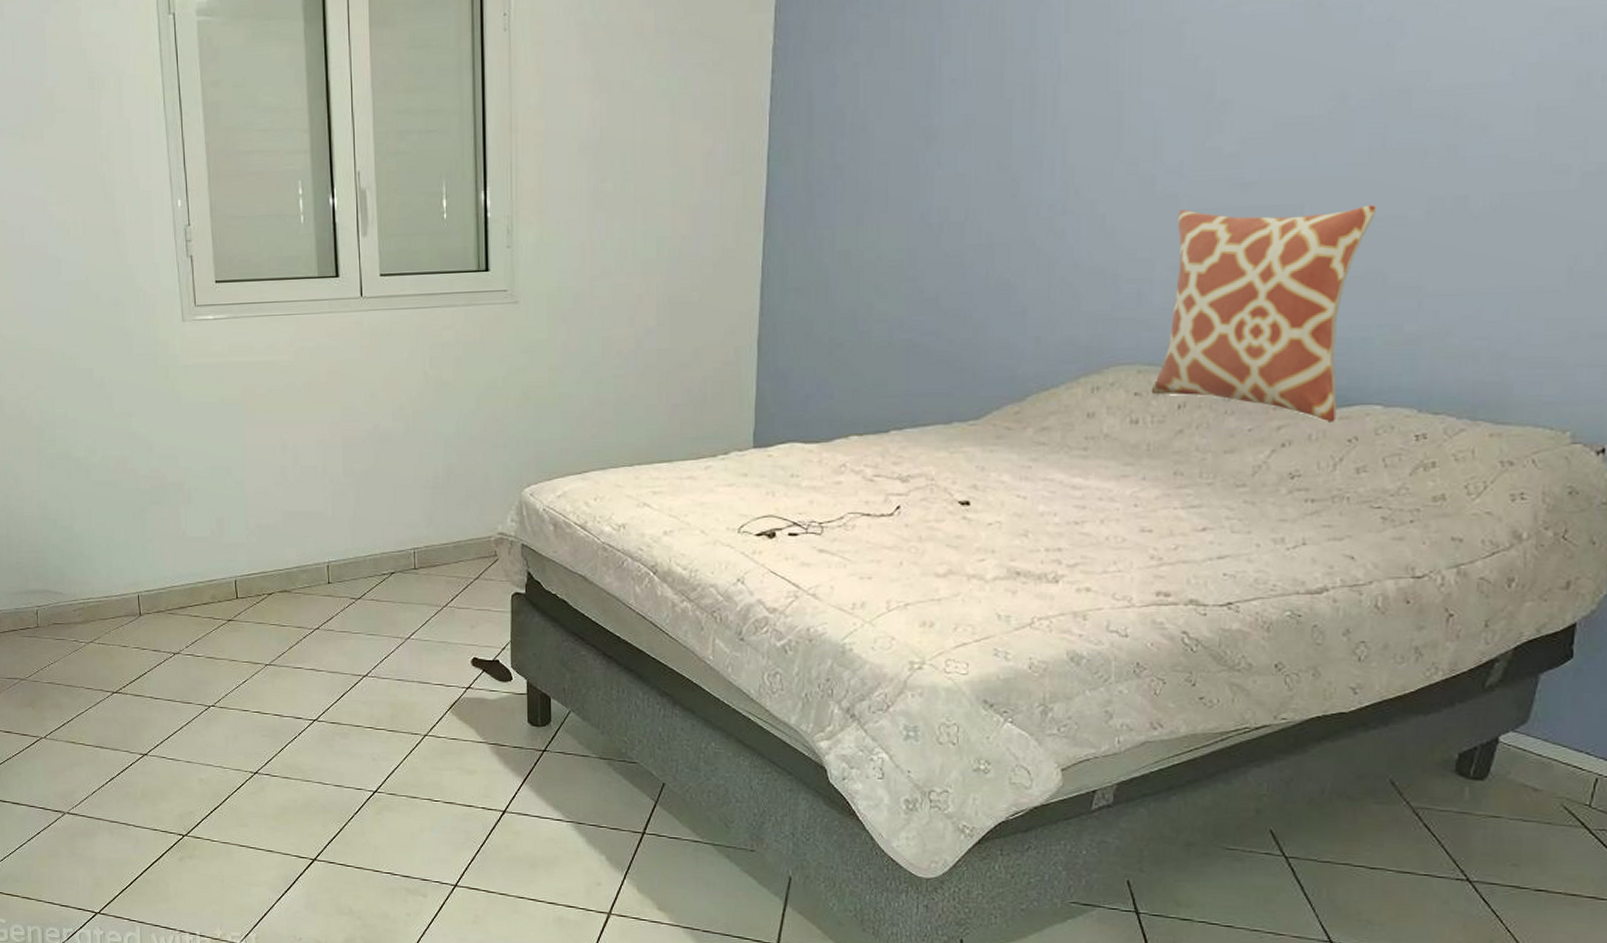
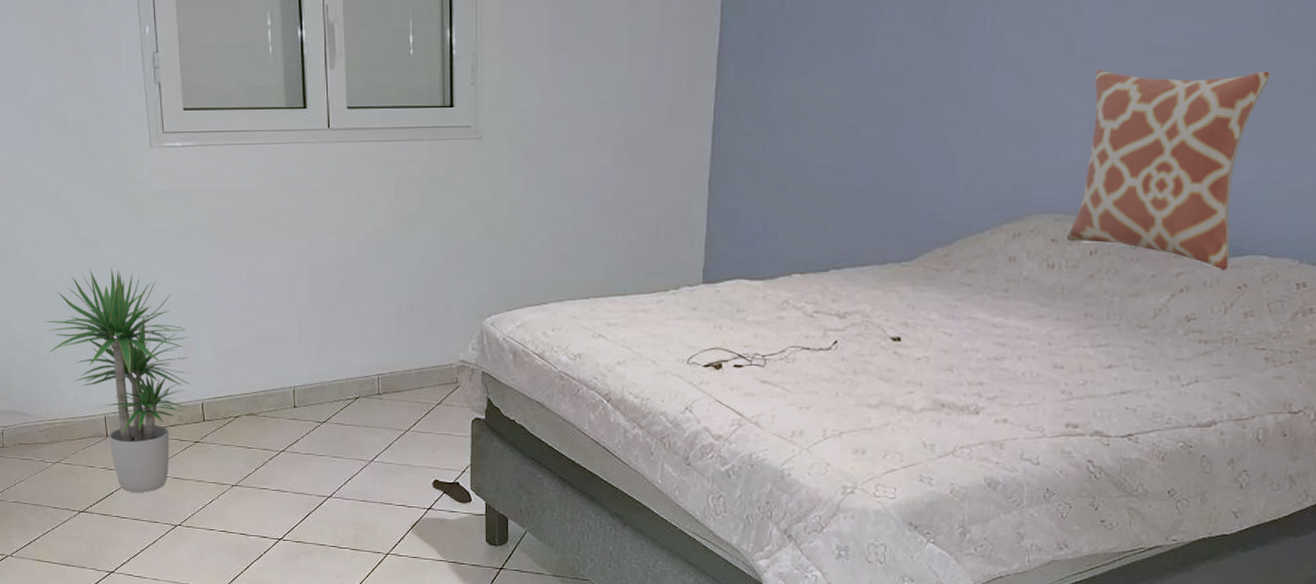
potted plant: none [78,444,223,673] -> present [44,268,190,493]

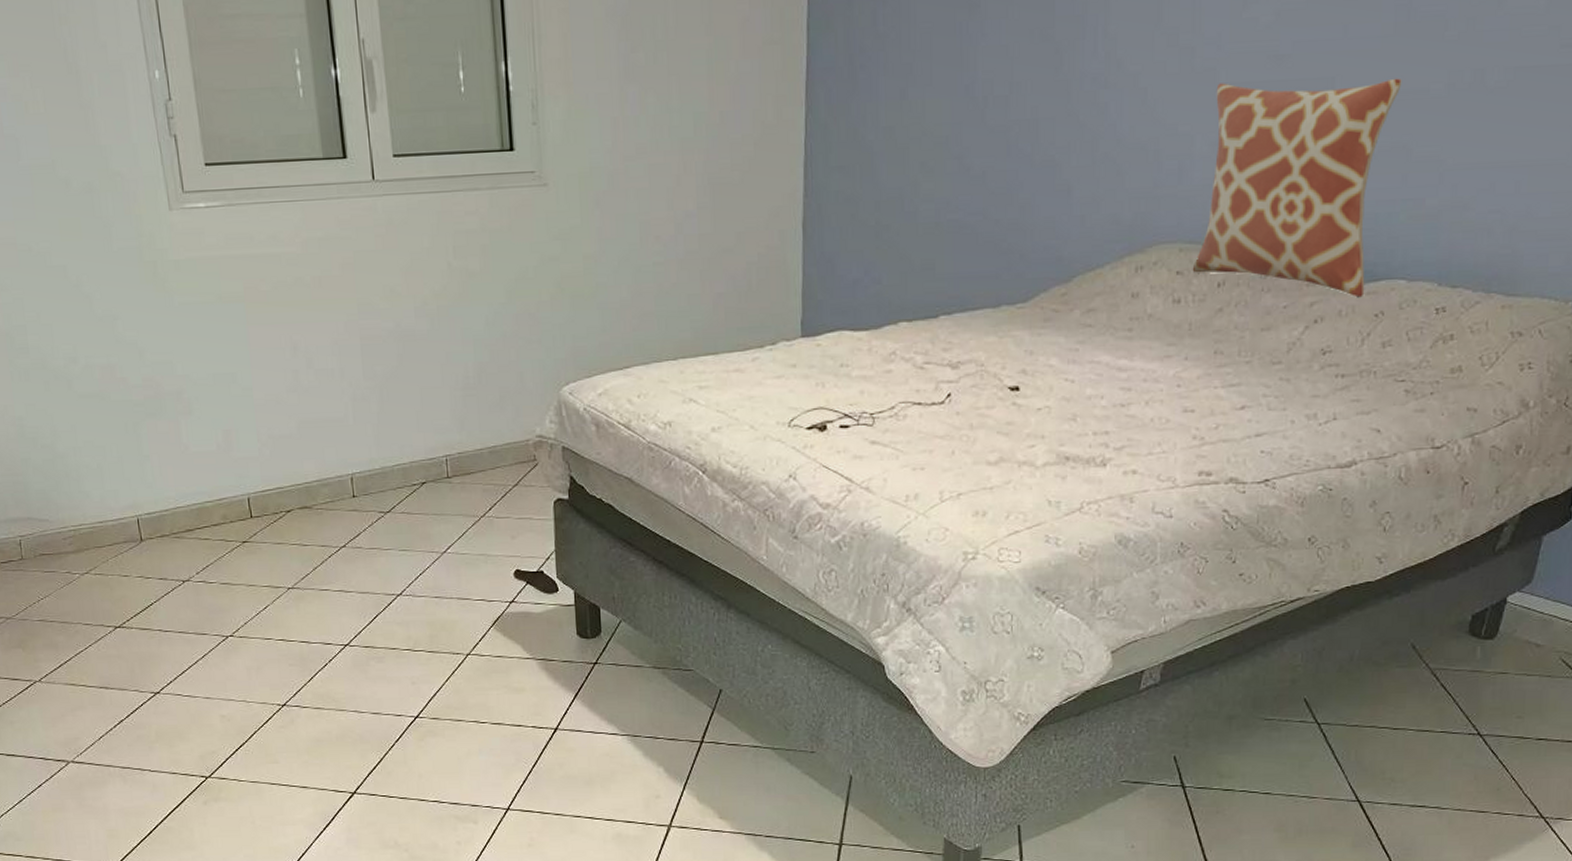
potted plant: present [44,268,190,493] -> none [60,350,235,602]

